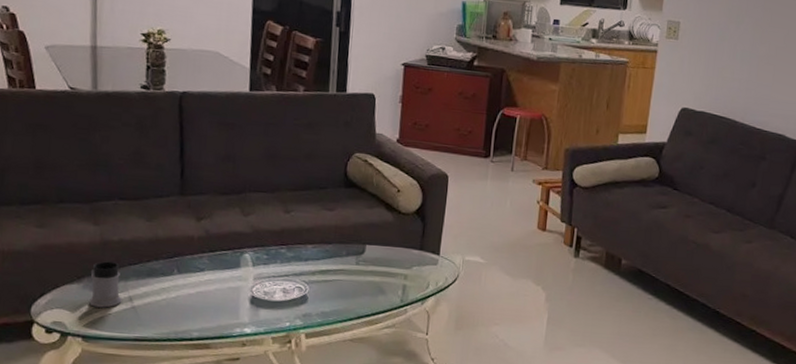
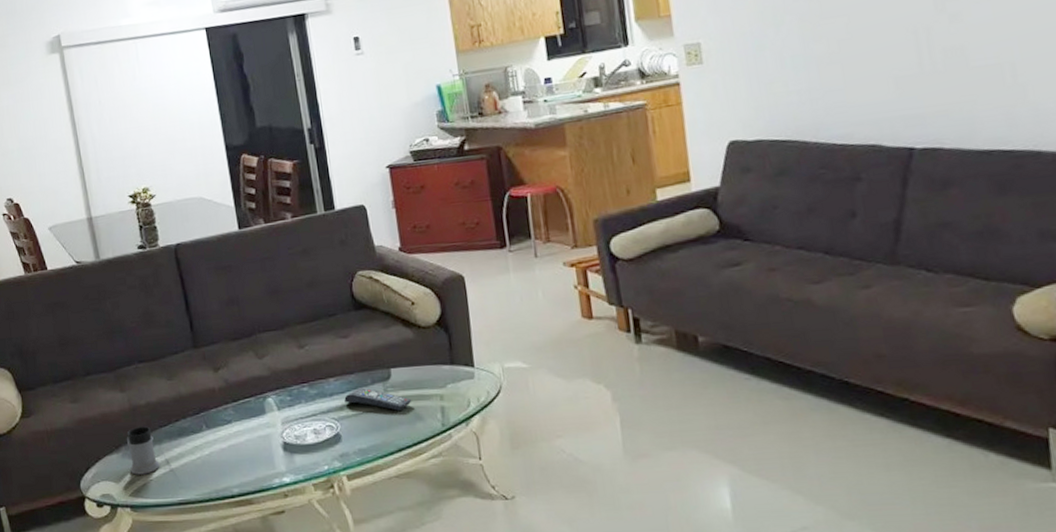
remote control: none [318,257,379,283] -> present [344,387,412,411]

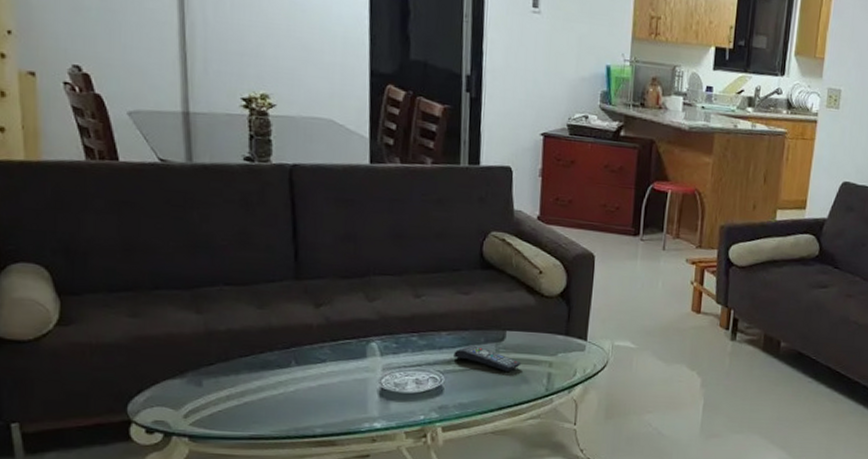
mug: present [126,426,160,475] -> none [195,353,233,405]

